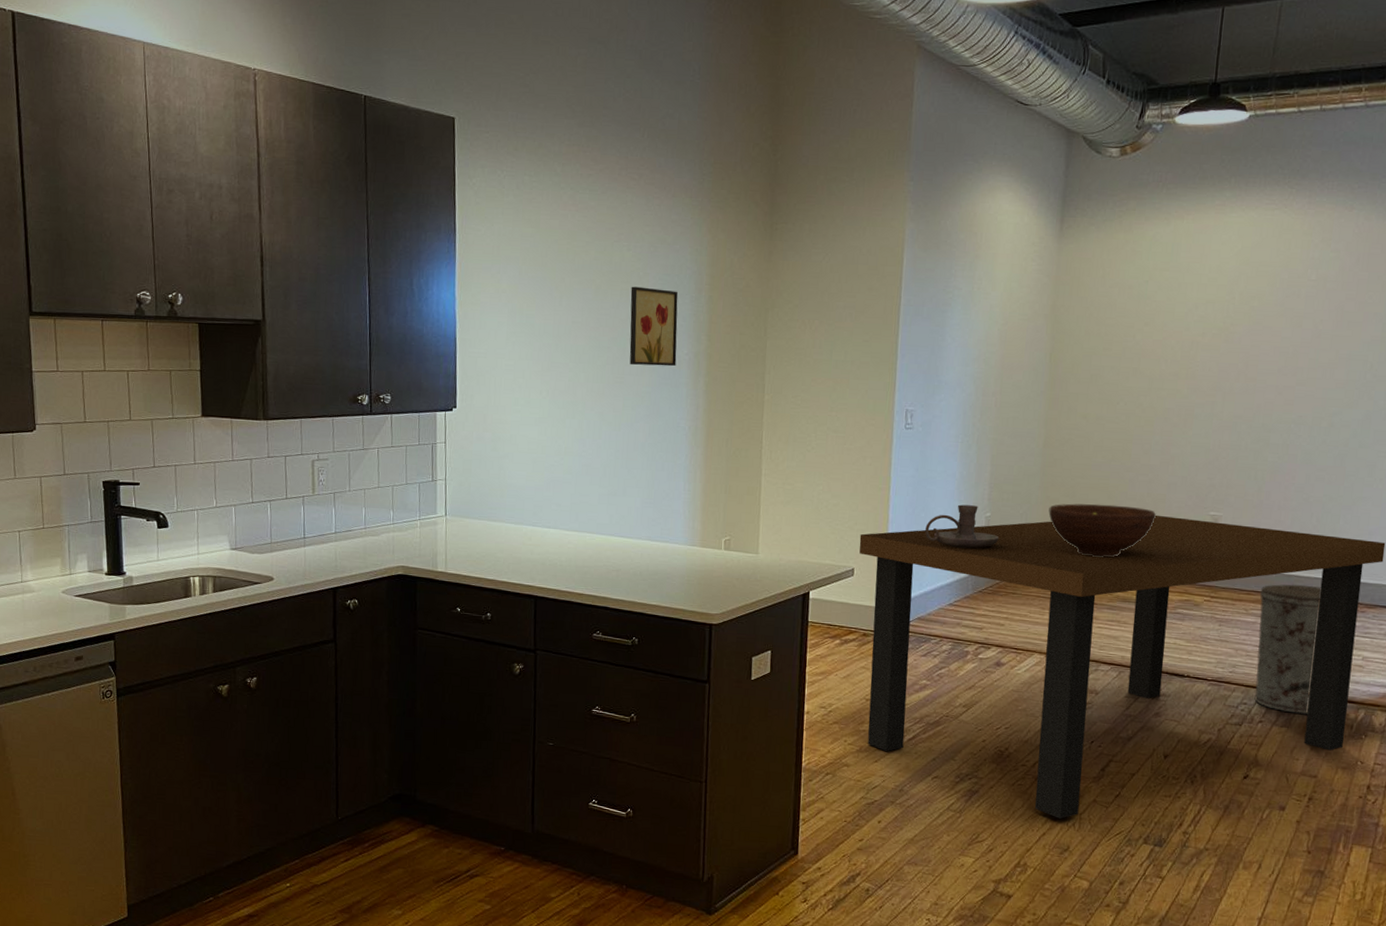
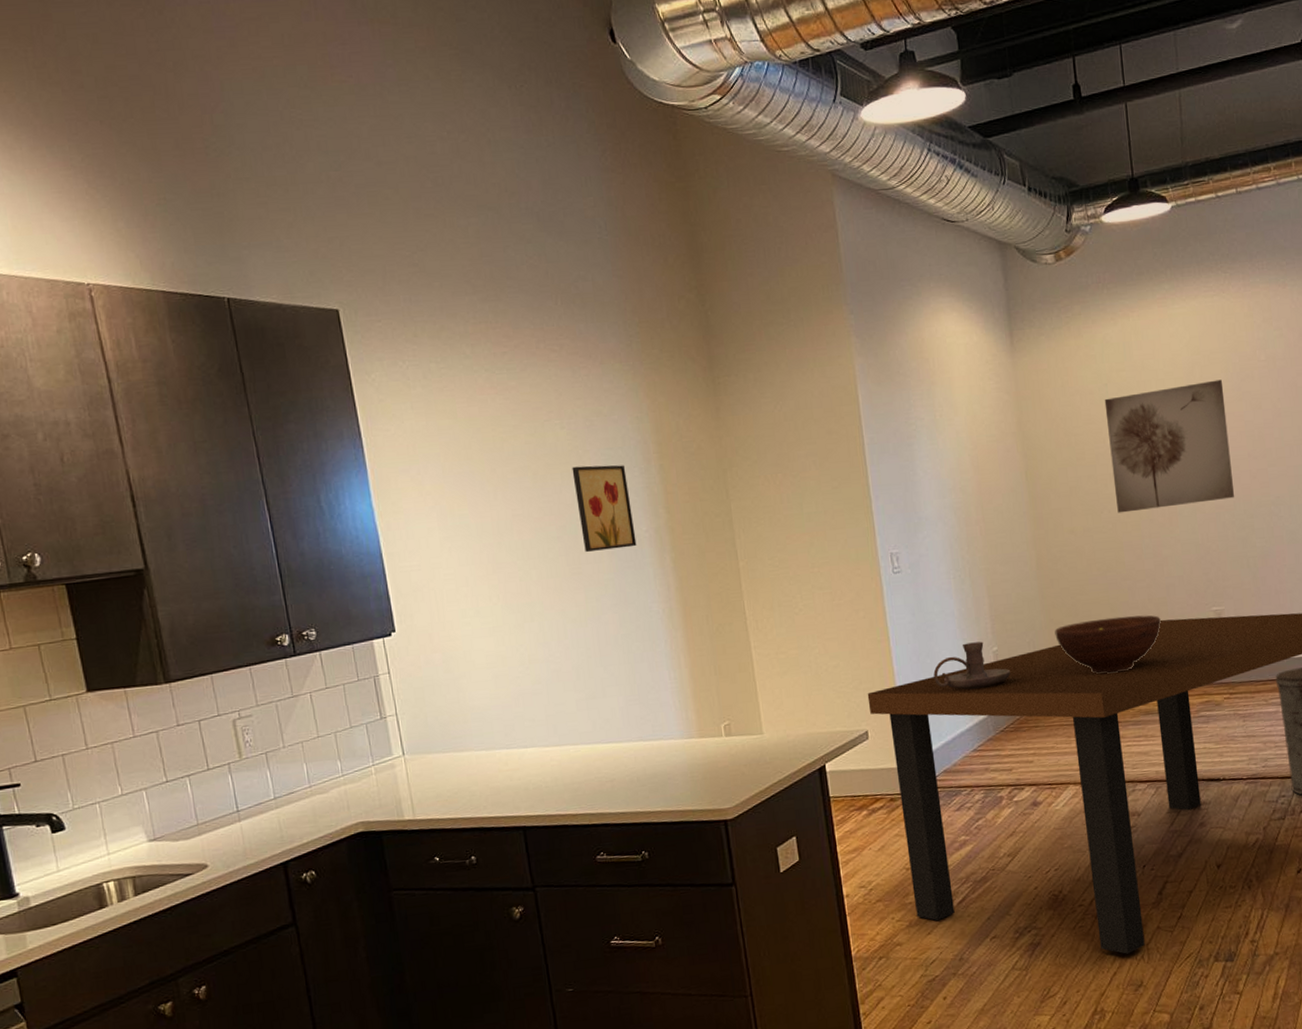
wall art: none [1134,292,1266,410] -> present [1104,379,1235,513]

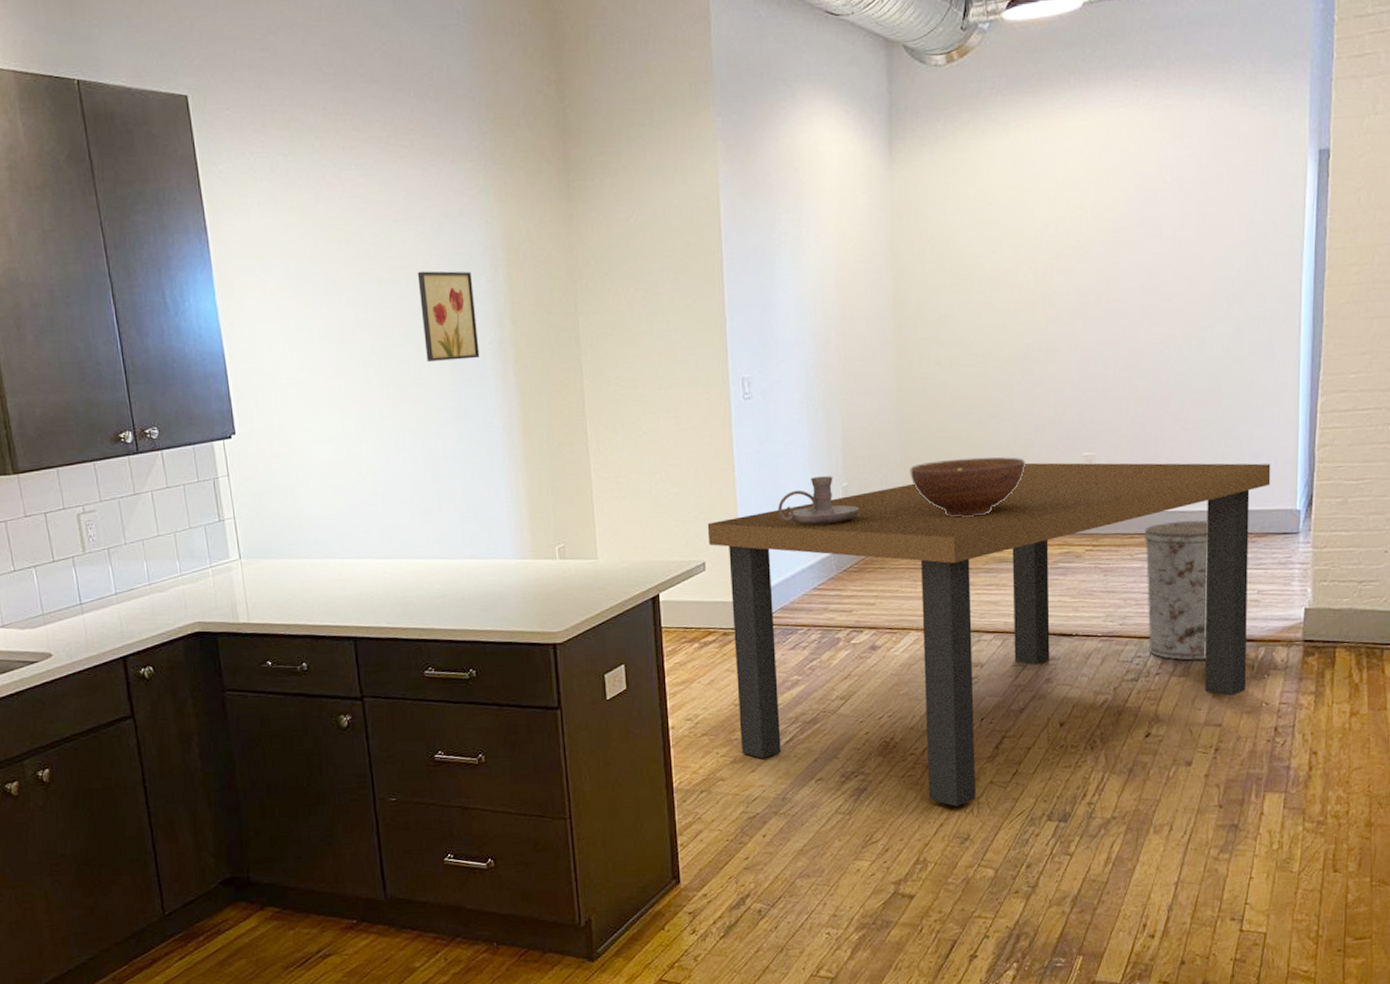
wall art: present [1104,379,1235,513] -> none [986,202,1121,346]

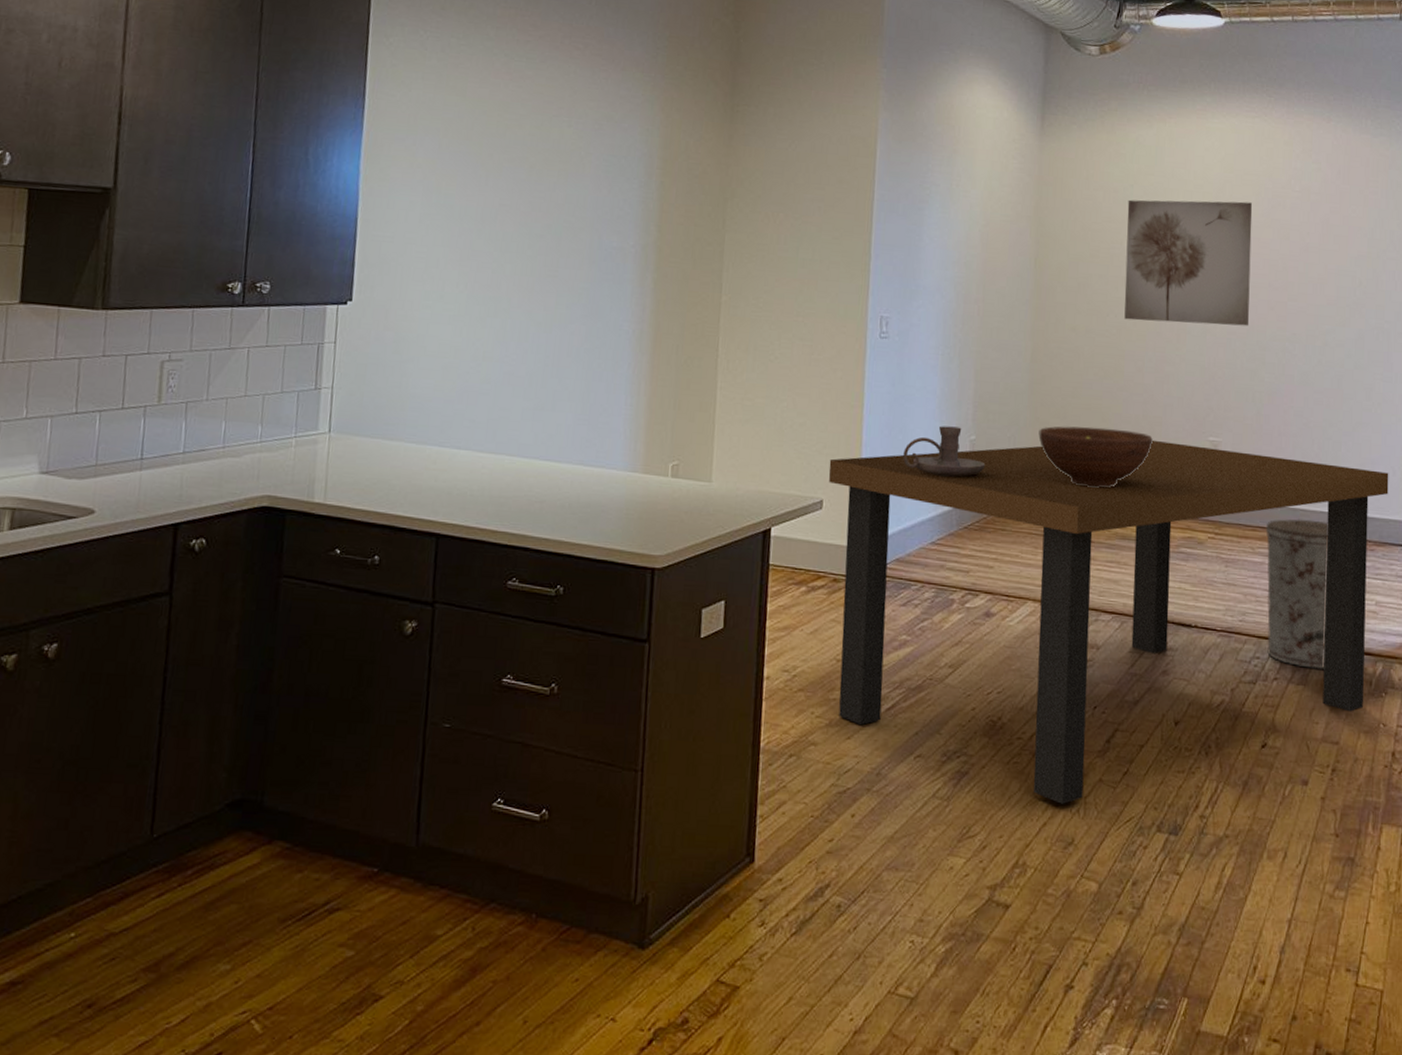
wall art: present [417,271,480,361] -> none [566,167,625,260]
wall art: none [986,202,1121,346] -> present [1124,199,1253,326]

